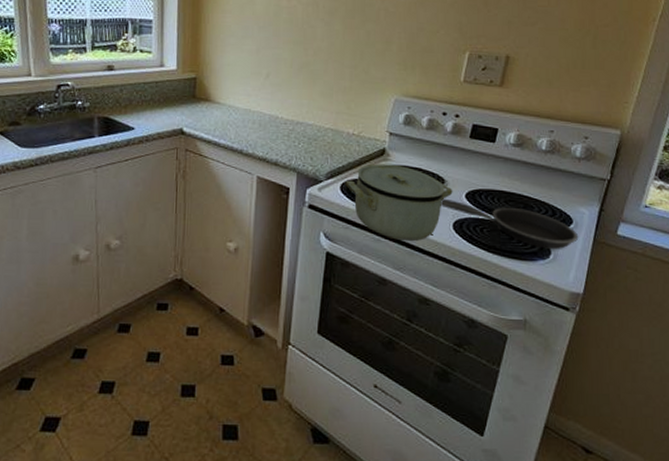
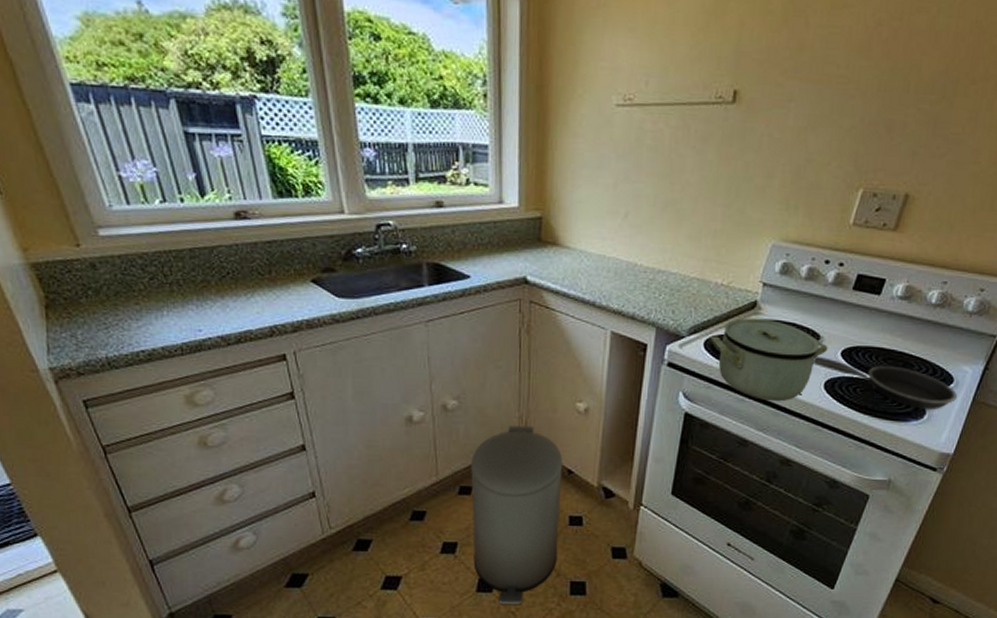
pedal bin: none [129,264,215,451] -> present [471,426,563,606]

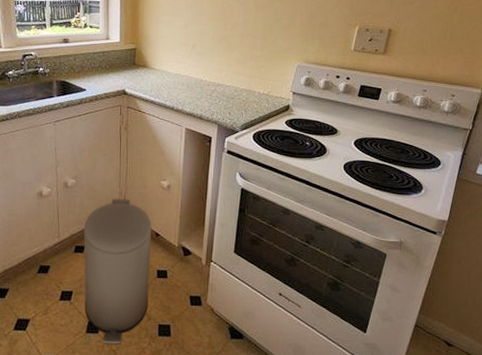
cooking pot: present [709,318,828,402] -> none [257,117,344,180]
frying pan: present [812,356,958,409] -> none [333,145,445,185]

